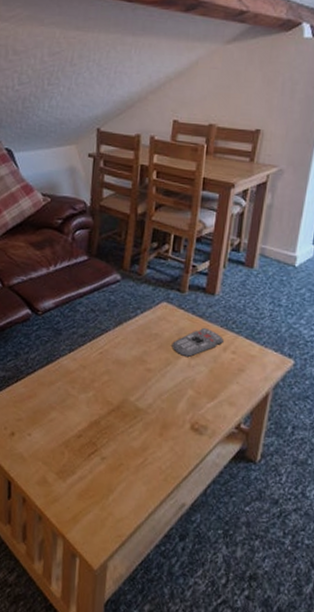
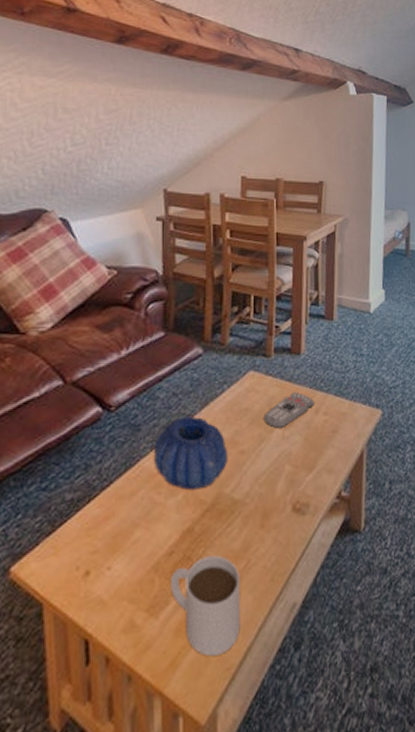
decorative bowl: none [71,330,136,393] -> present [154,416,228,491]
mug: none [77,446,137,524] -> present [171,555,240,657]

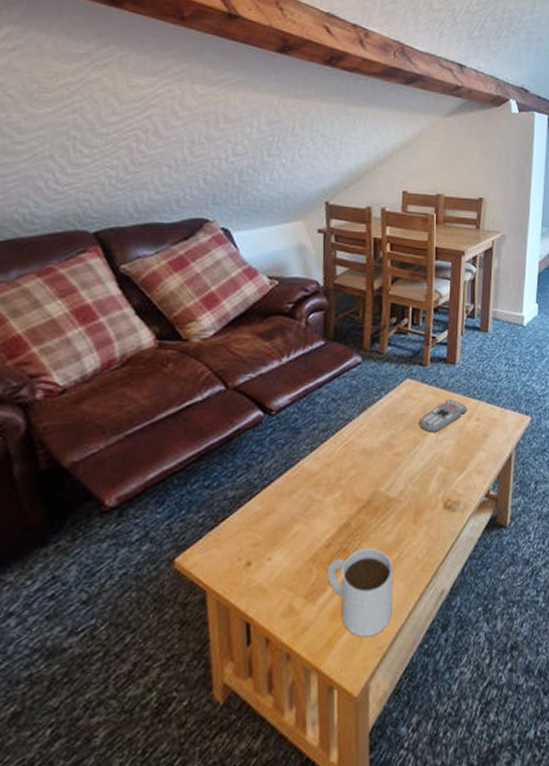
decorative bowl: present [154,416,228,491] -> none [313,420,384,489]

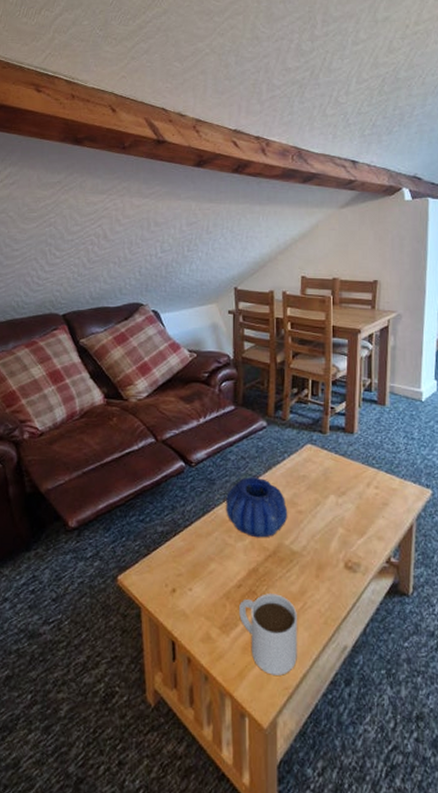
decorative bowl: none [313,420,384,489] -> present [226,477,288,538]
remote control: present [418,399,467,433] -> none [319,466,366,496]

